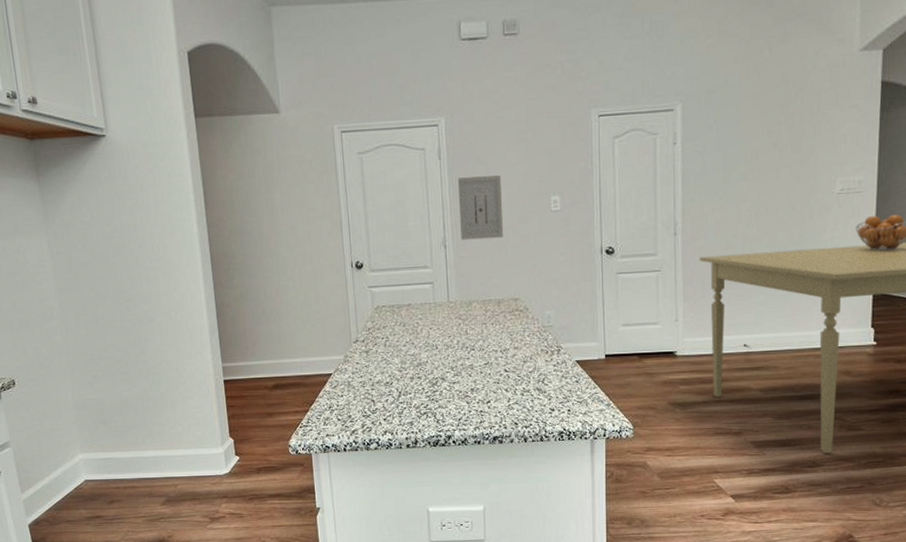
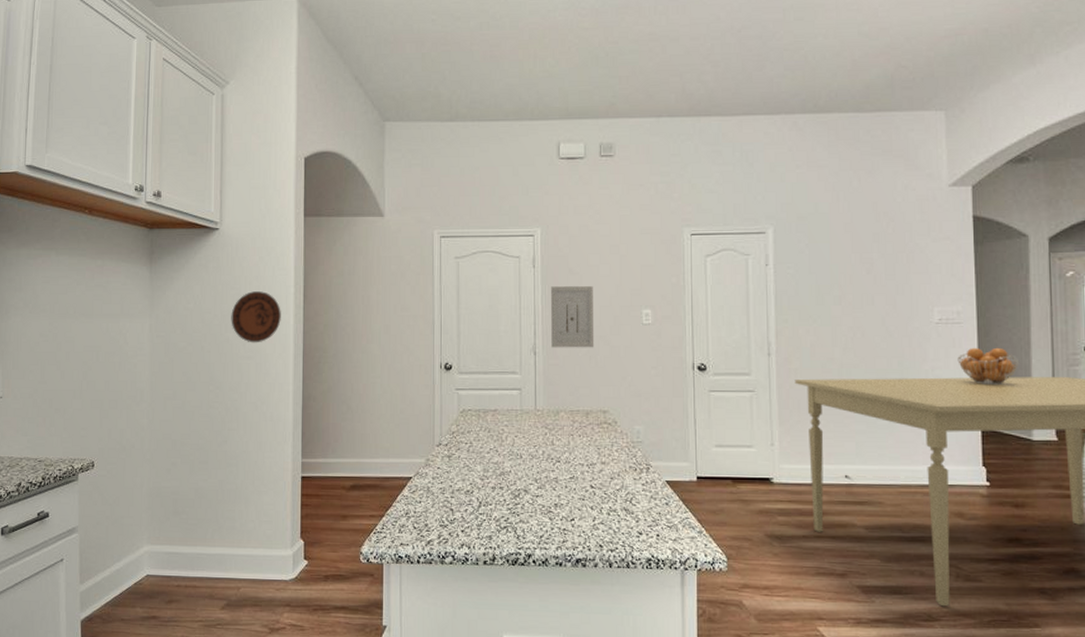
decorative plate: none [131,200,184,254] -> present [231,291,281,343]

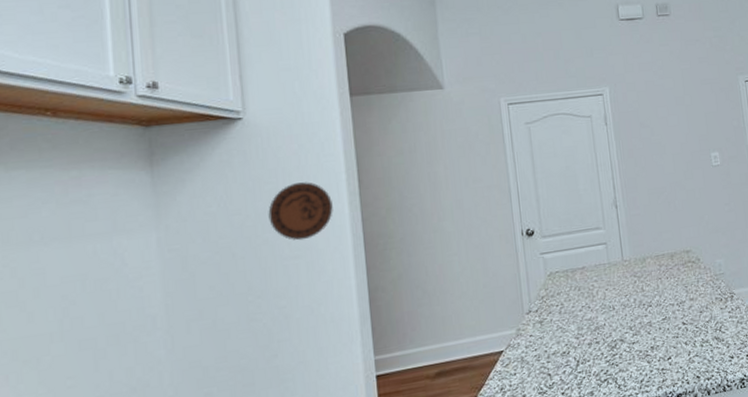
wall art: present [550,286,595,348] -> none [624,137,672,199]

